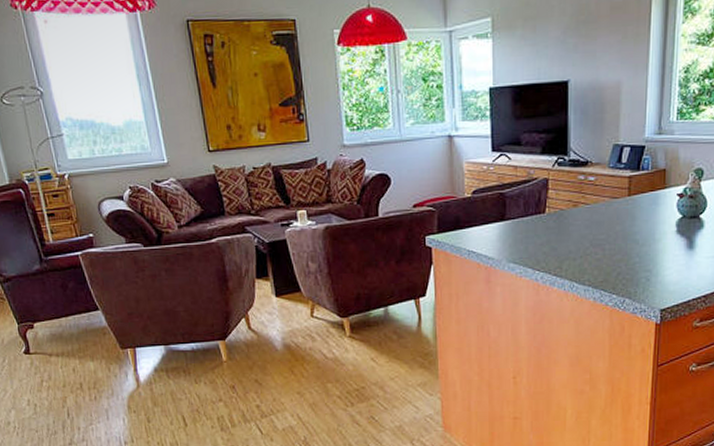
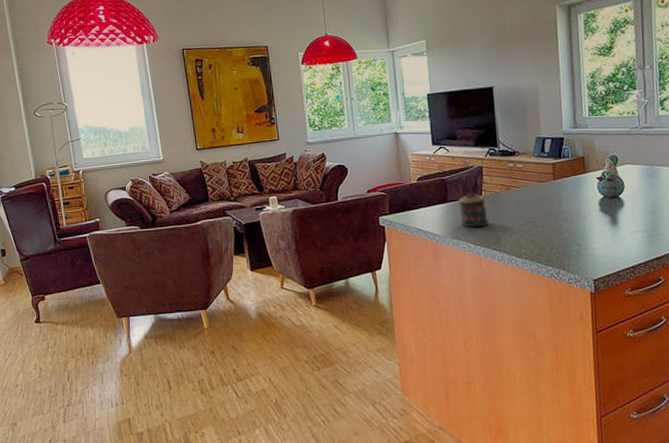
candle: none [518,211,550,250] -> present [459,194,488,228]

